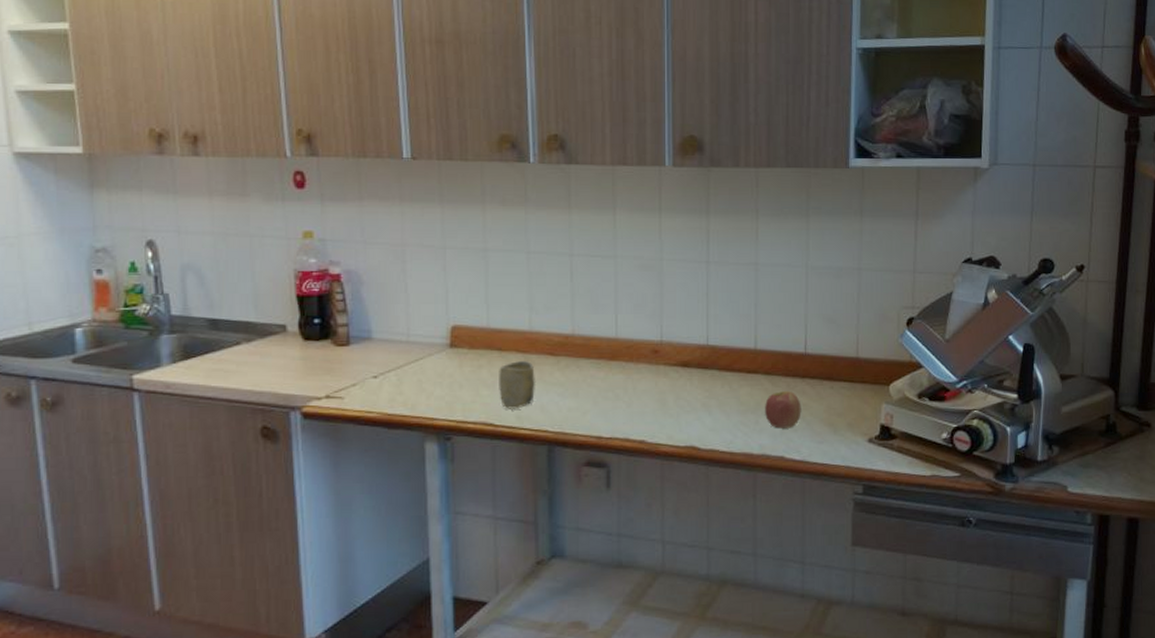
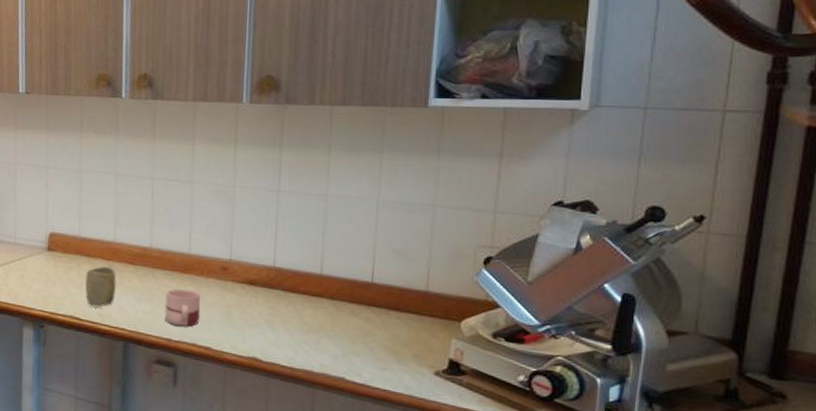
mug: none [593,379,632,421] -> present [164,289,201,327]
apple: present [765,390,801,429] -> none [327,315,365,352]

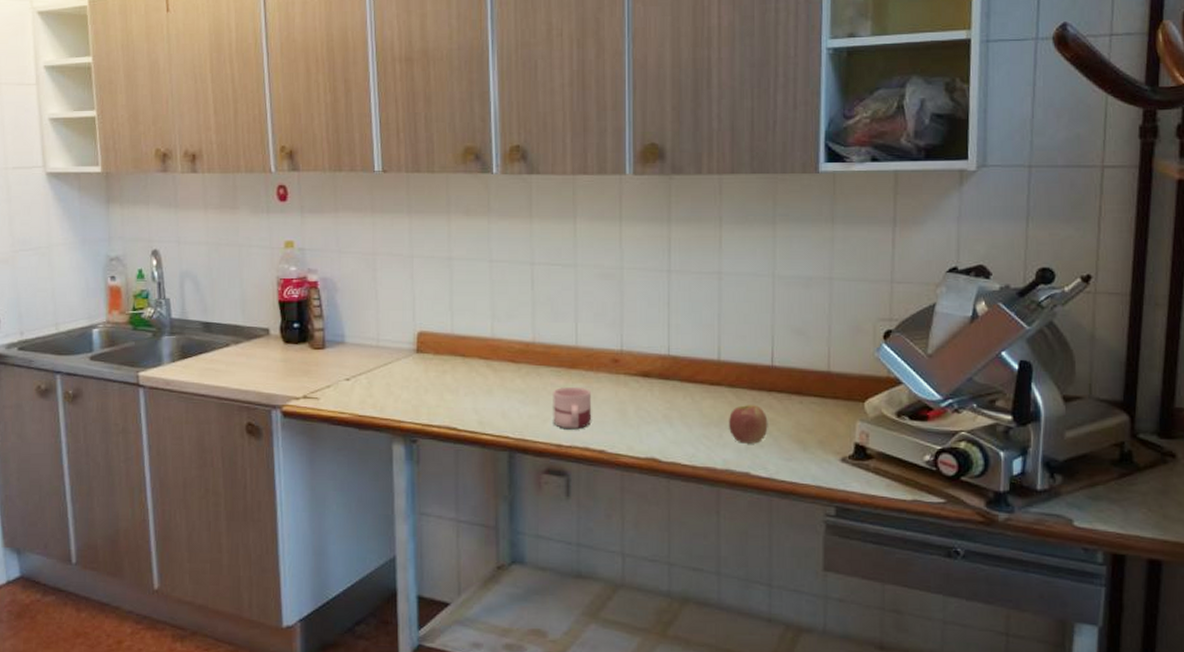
cup: present [85,267,117,308] -> none [462,367,498,415]
apple: none [327,315,365,352] -> present [729,404,768,444]

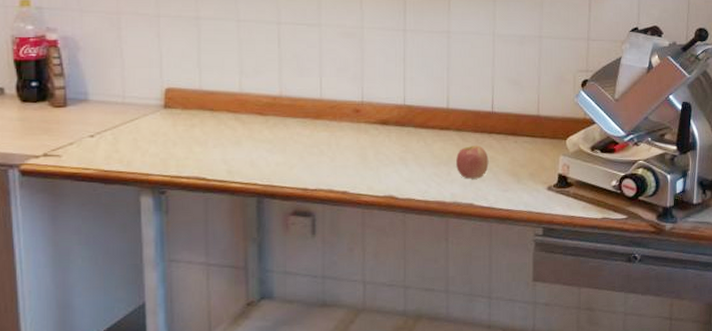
mug: present [553,387,592,430] -> none [299,136,336,174]

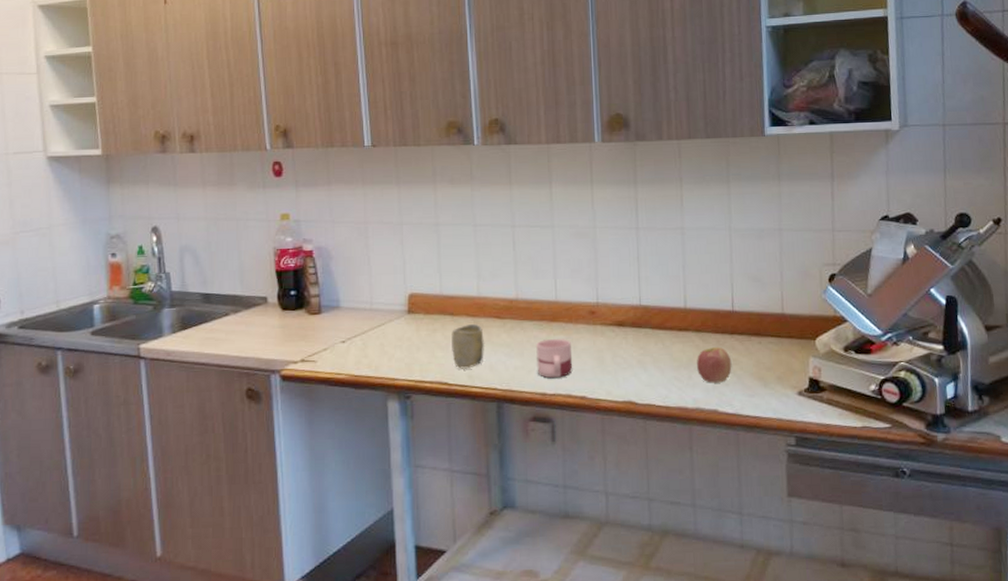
cup: none [211,120,246,165] -> present [451,324,485,369]
mug: none [299,136,336,174] -> present [536,339,573,379]

